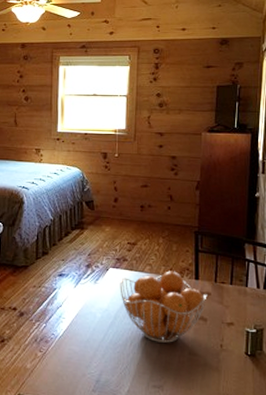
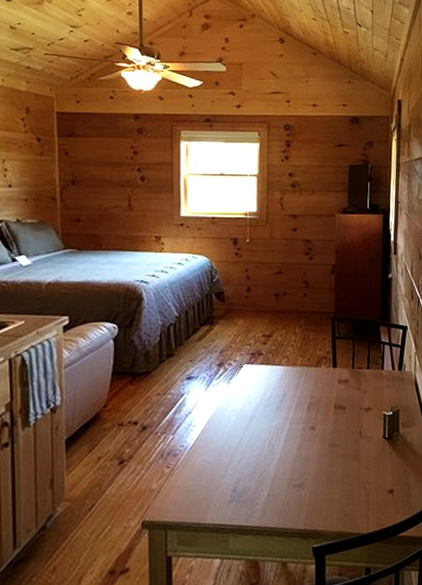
fruit basket: present [119,271,207,343] -> none [255,361,345,439]

